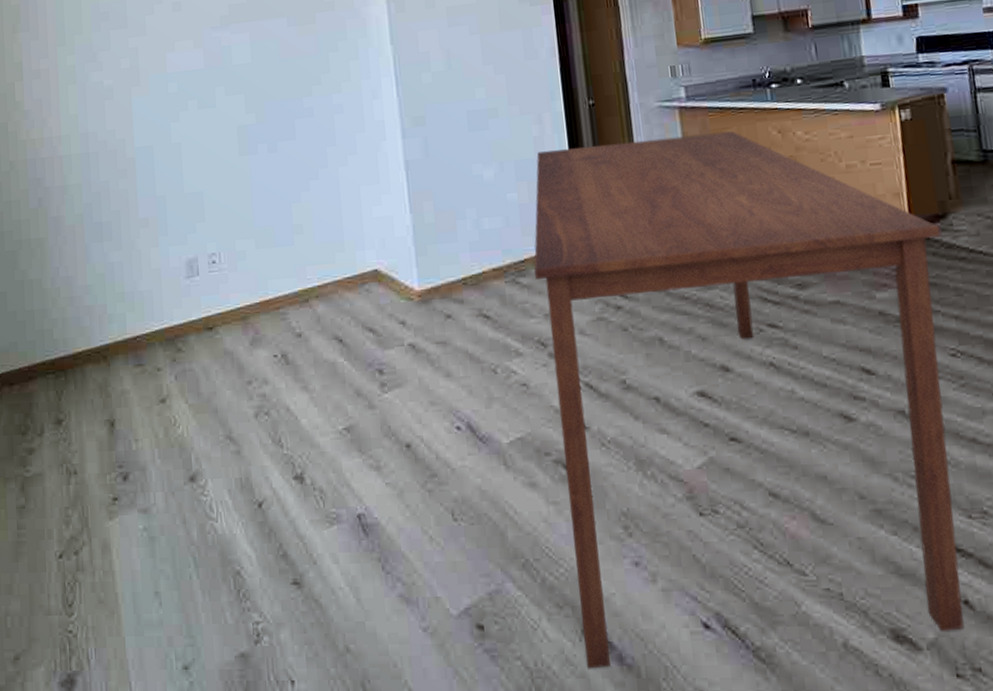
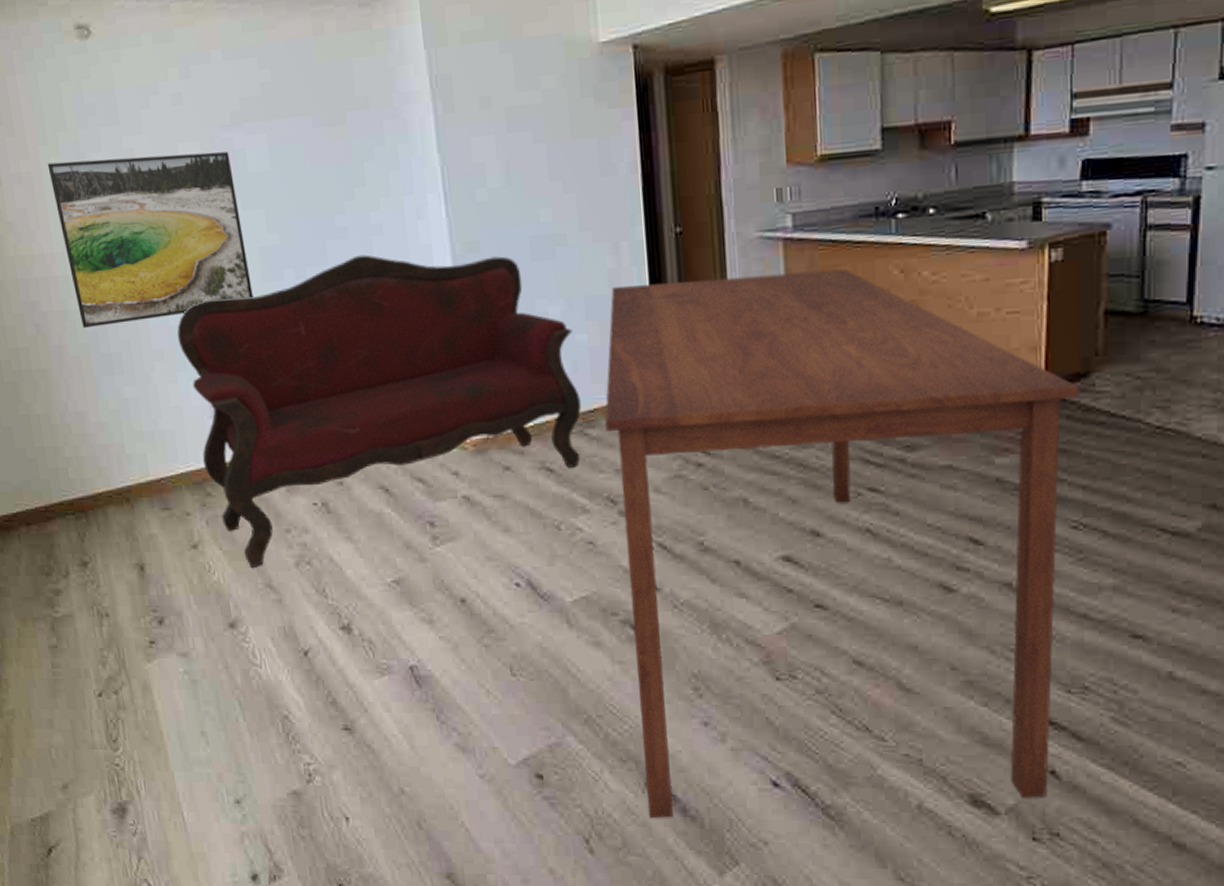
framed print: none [63,48,230,201] -> present [47,151,253,329]
sofa: none [161,128,514,420] -> present [177,254,582,568]

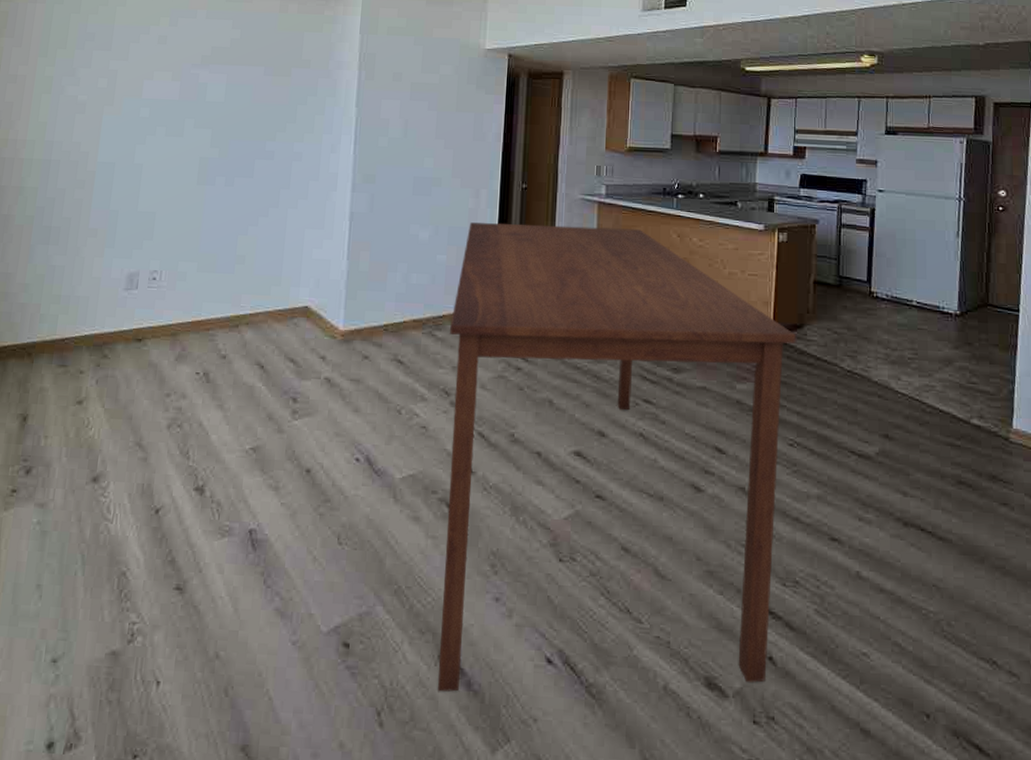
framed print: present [47,151,253,329] -> none [33,71,194,204]
sofa: present [177,254,582,568] -> none [107,173,436,426]

